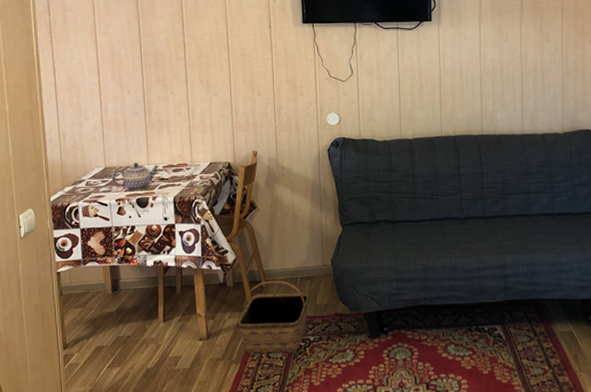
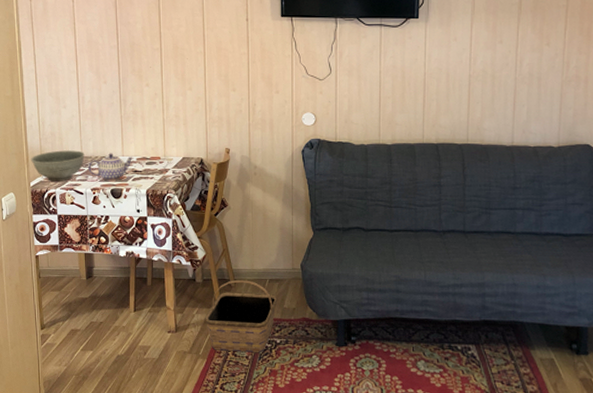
bowl: none [51,162,109,195] -> present [31,150,85,181]

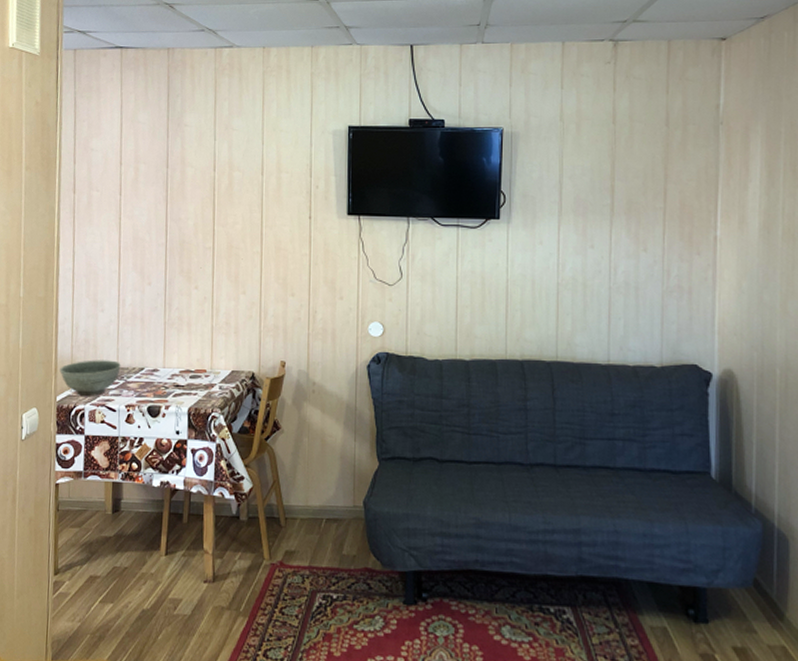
teapot: present [88,153,134,181] -> none [124,364,177,397]
basket: present [205,279,277,353] -> none [248,518,334,612]

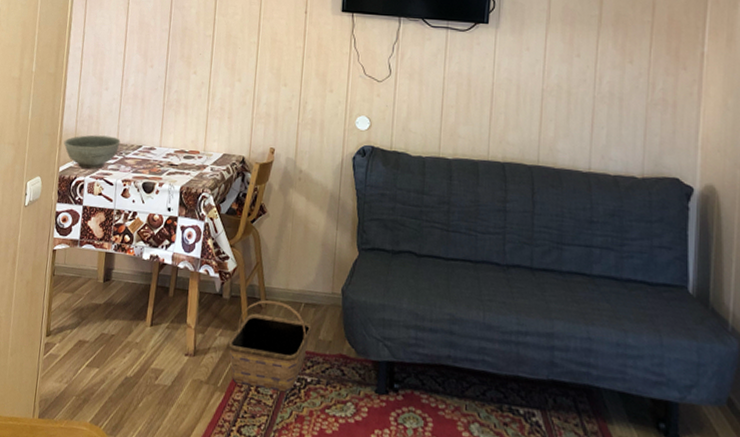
basket: none [248,518,334,612] -> present [228,299,312,393]

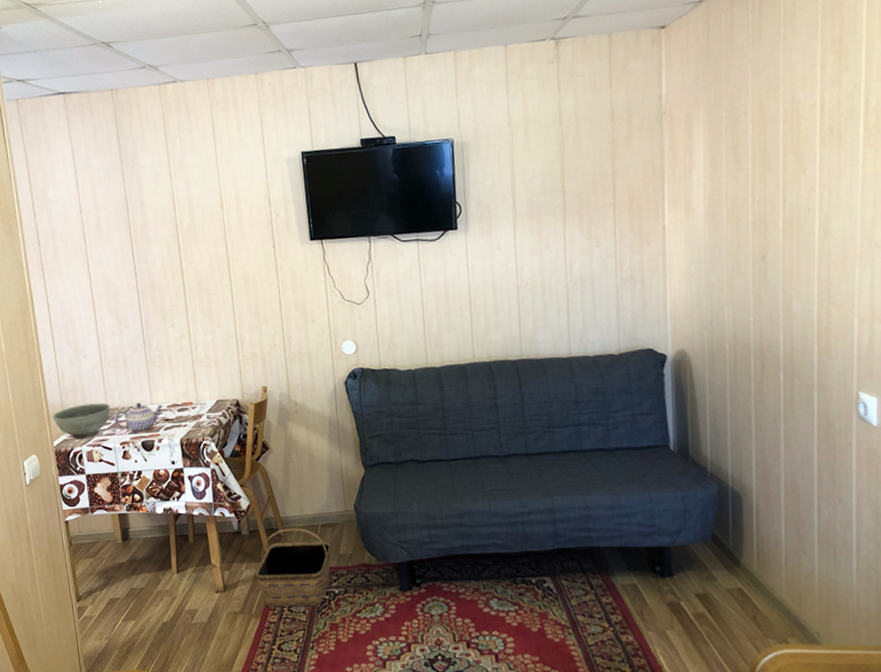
teapot: none [122,142,172,174] -> present [115,402,164,433]

